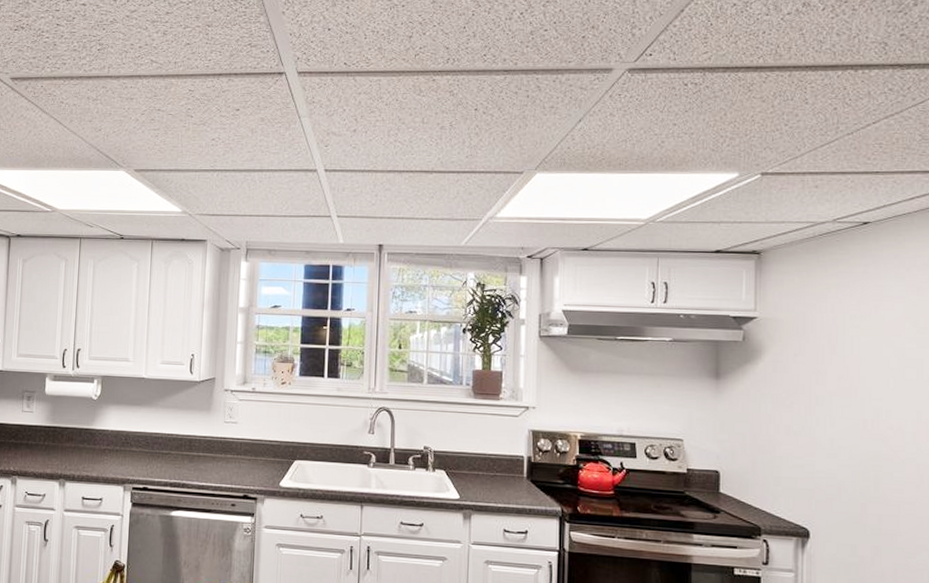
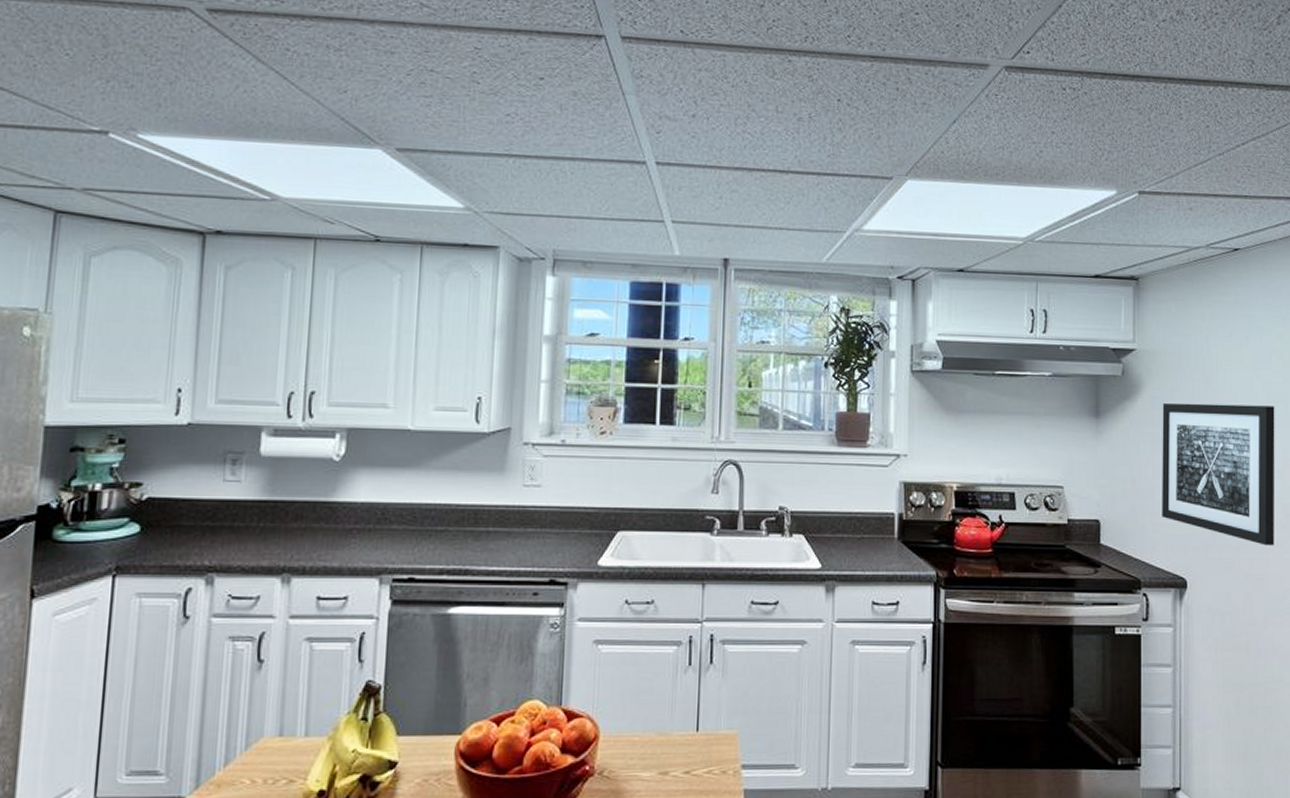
wall art: none [783,366,908,504] -> present [1162,403,1275,546]

